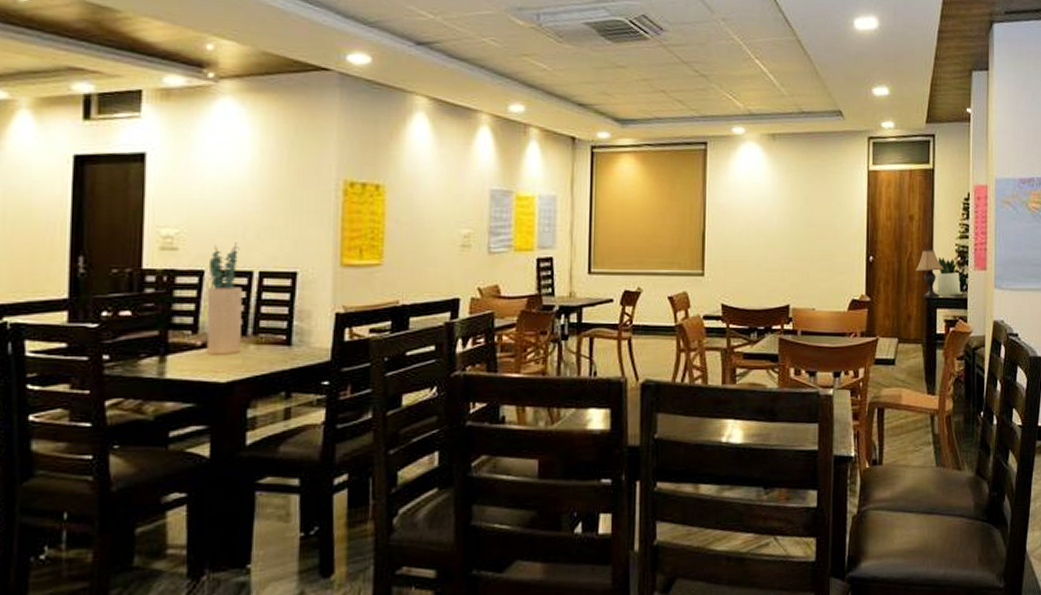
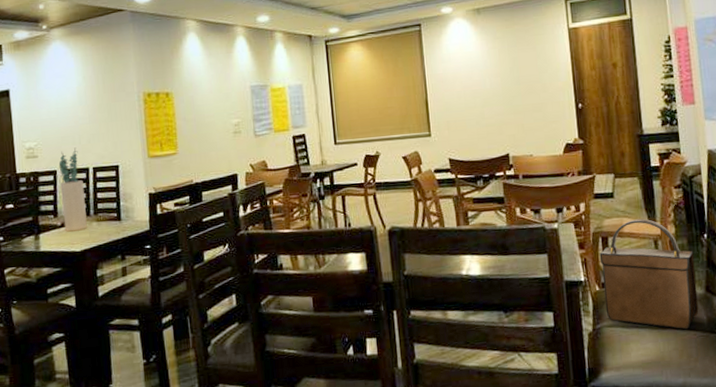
handbag: none [873,390,969,516] -> present [599,218,699,330]
lamp: present [915,248,945,299] -> none [623,90,653,136]
planter: present [936,257,963,296] -> none [645,95,674,133]

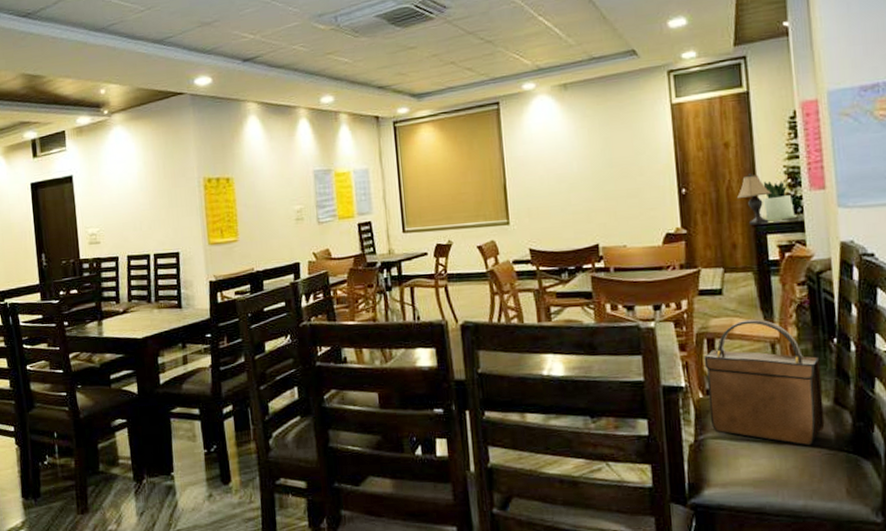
vase: present [58,147,87,232] -> none [120,233,149,319]
lamp: none [623,90,653,136] -> present [736,174,773,226]
planter: none [645,95,674,133] -> present [763,179,798,221]

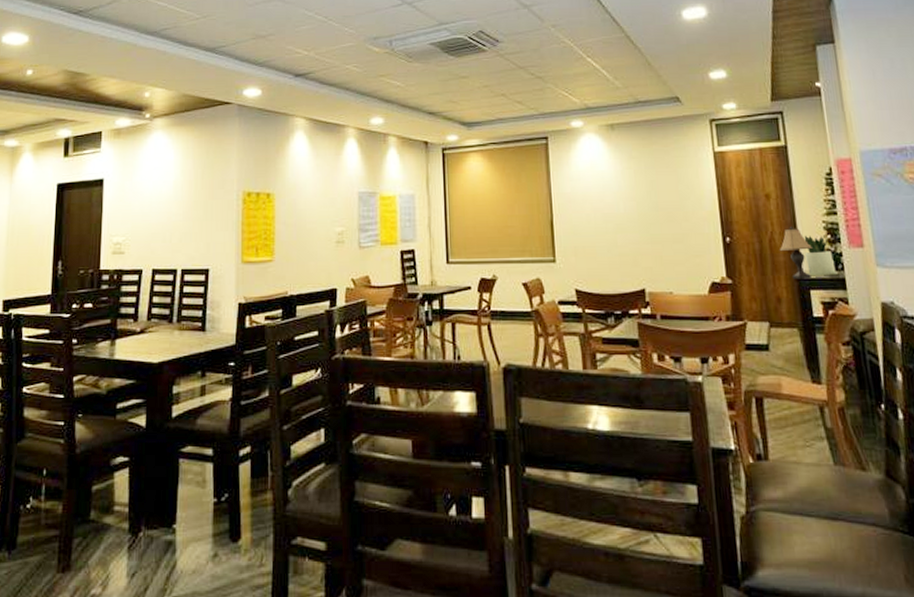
handbag: present [704,319,825,446] -> none [753,379,878,524]

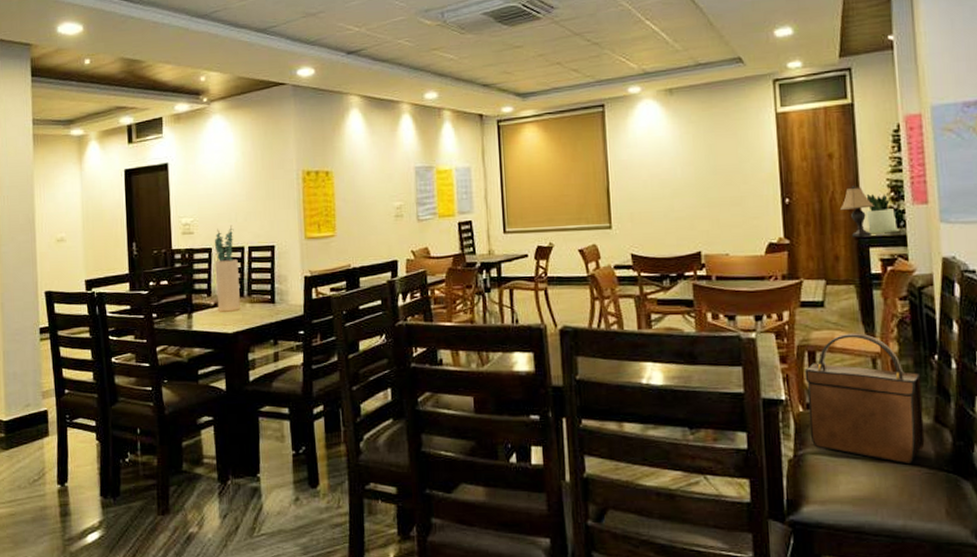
vase: none [143,246,169,339] -> present [214,225,240,312]
handbag: none [753,379,878,524] -> present [804,333,925,465]

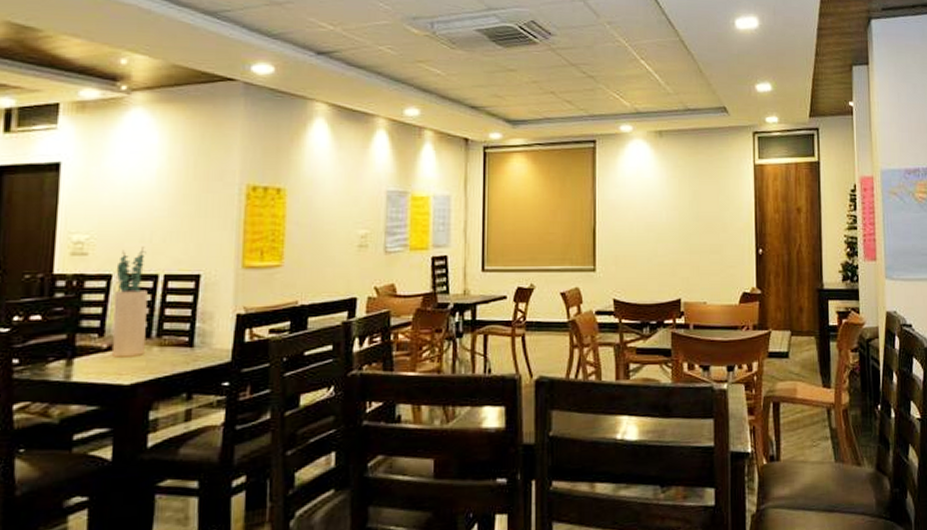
handbag: present [804,333,925,465] -> none [769,383,868,514]
lamp: present [839,186,876,238] -> none [804,240,834,290]
planter: present [866,192,901,234] -> none [826,248,854,288]

